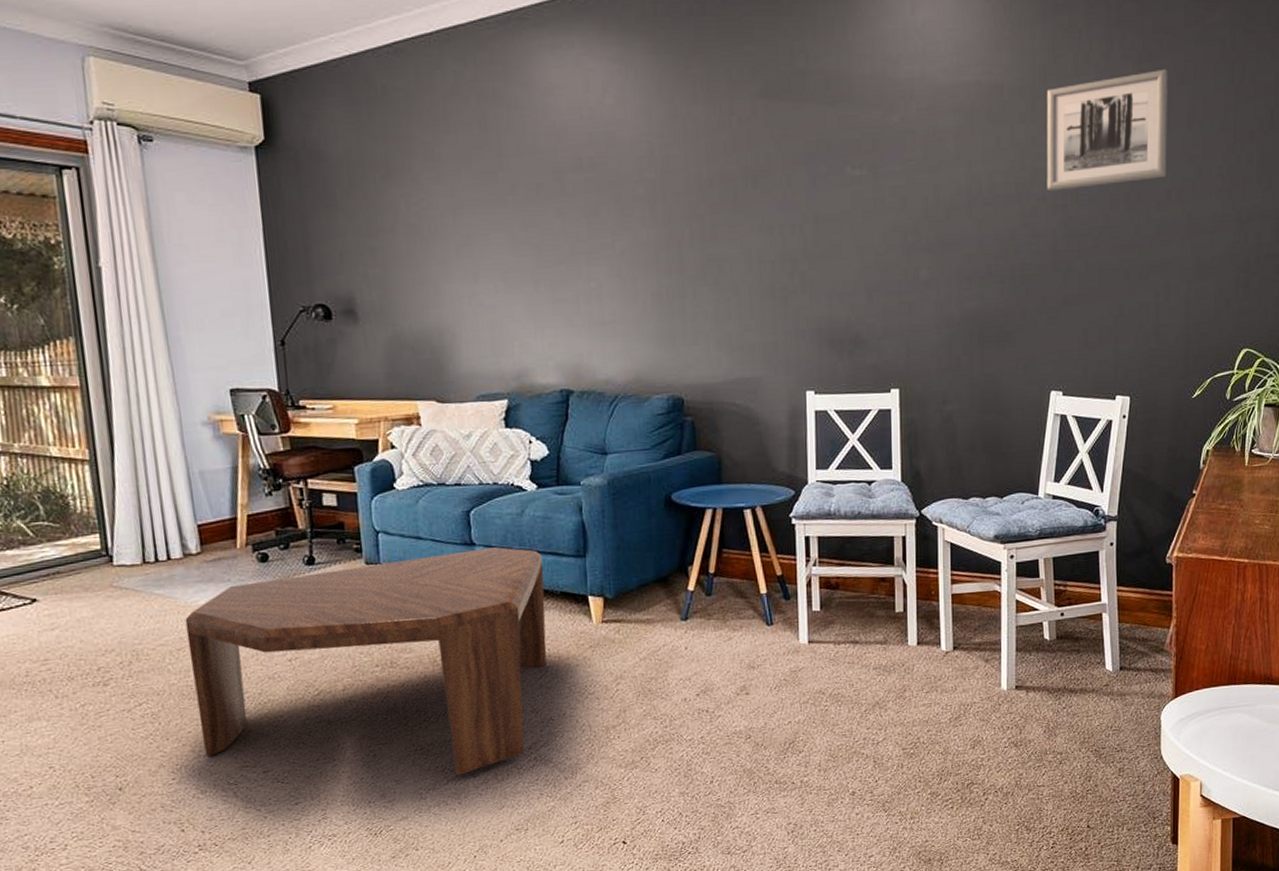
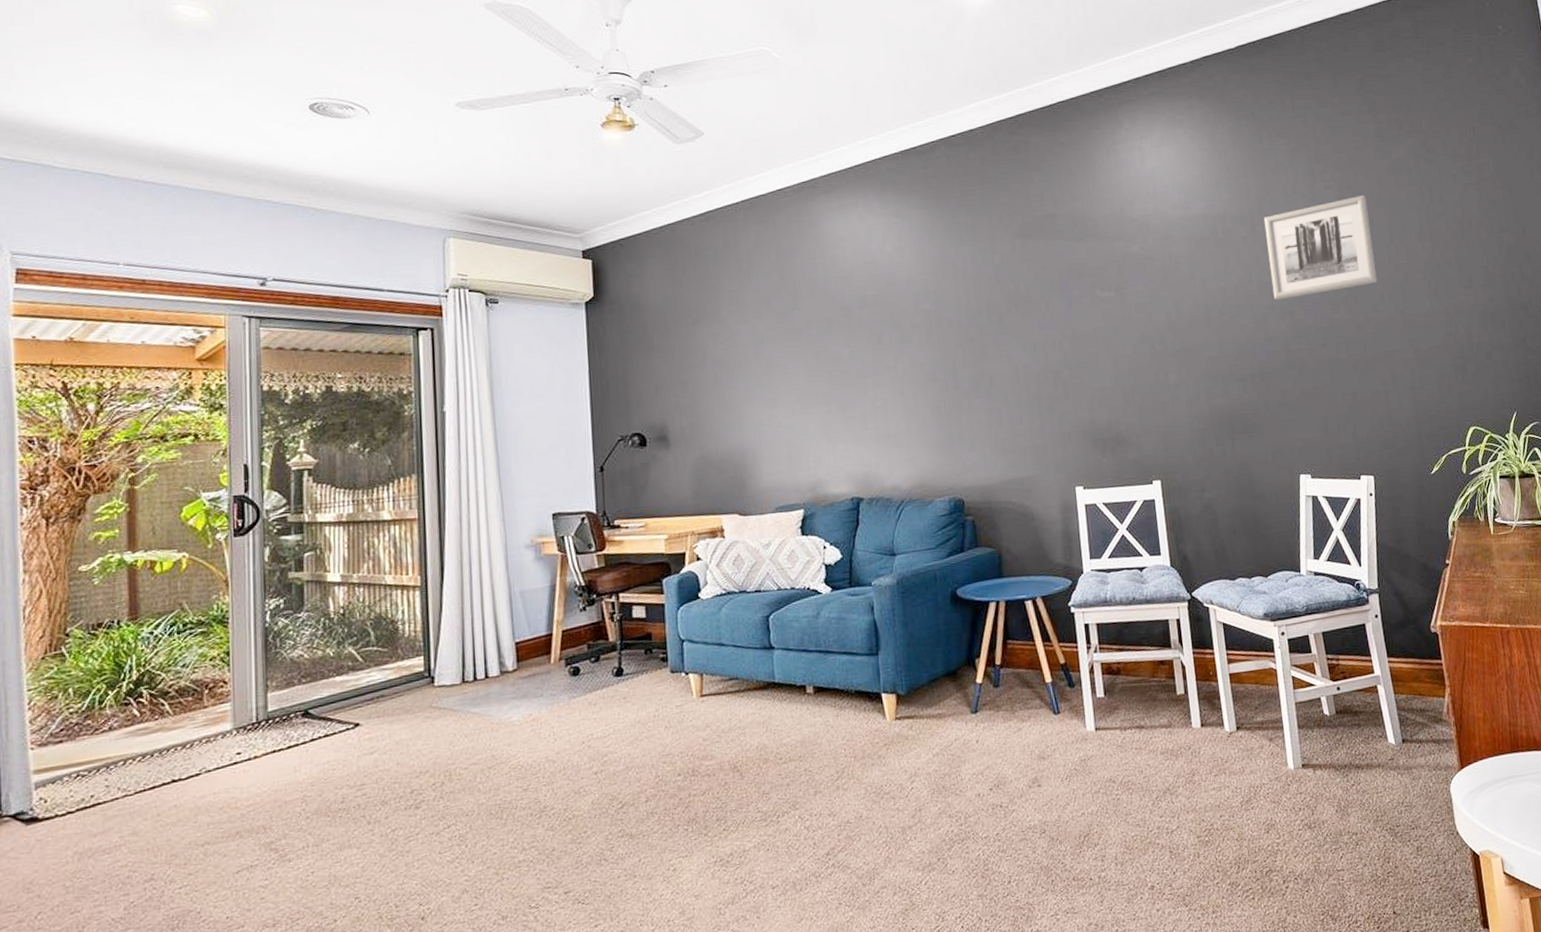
coffee table: present [185,547,547,776] -> none [498,649,843,887]

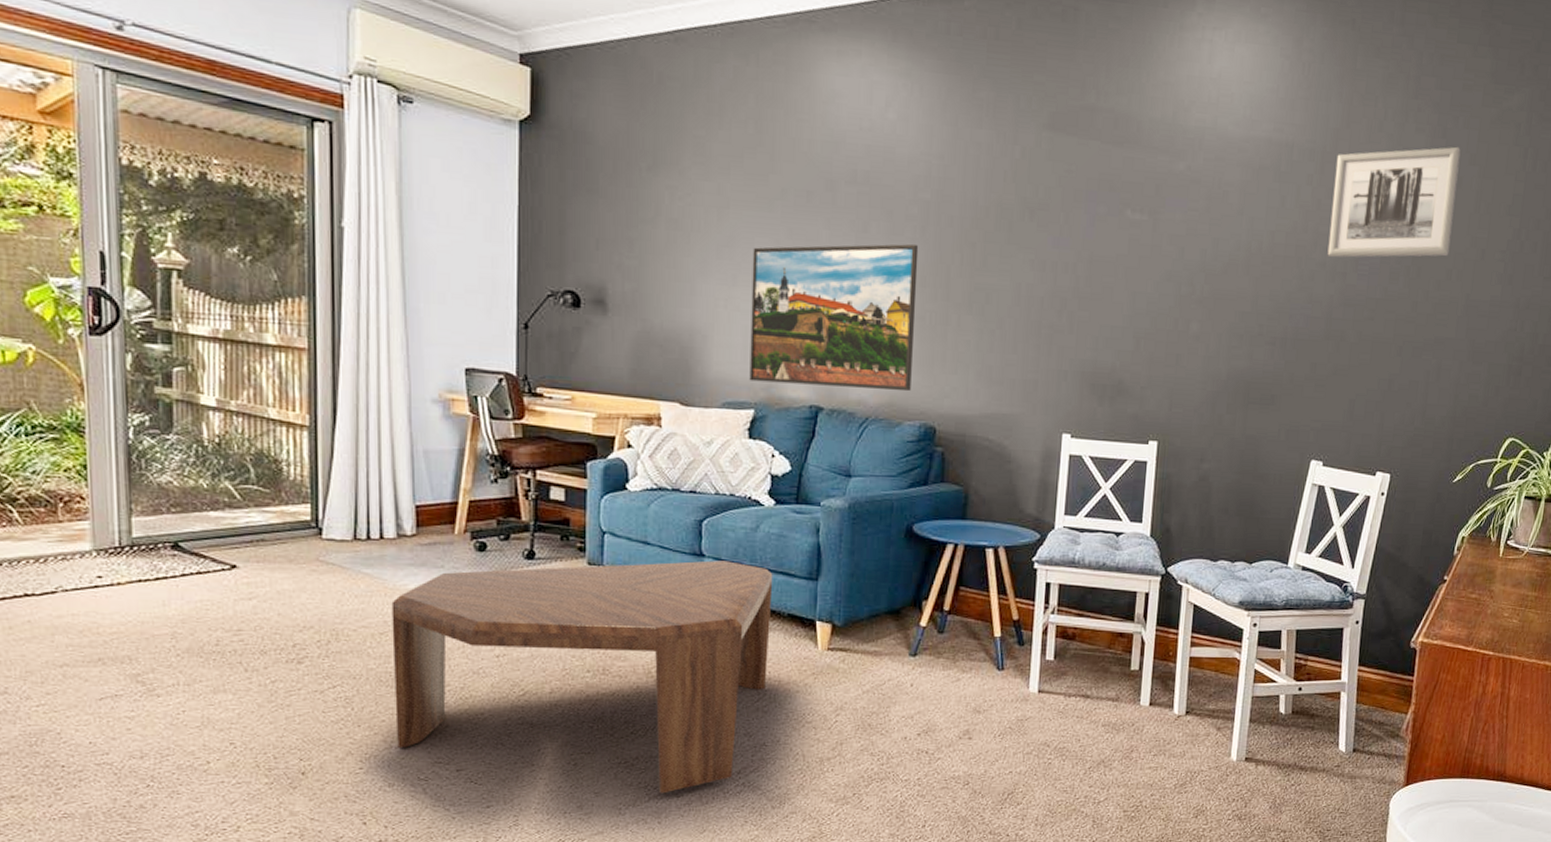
coffee table: none [498,649,843,887] -> present [391,560,773,794]
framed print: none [787,347,937,485] -> present [749,243,919,392]

